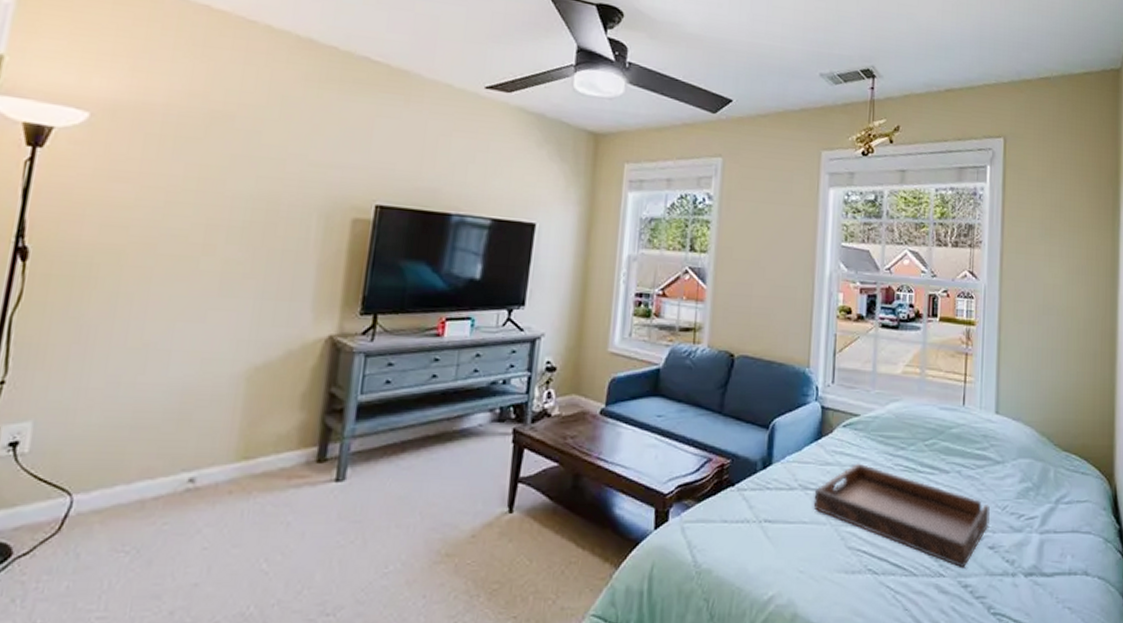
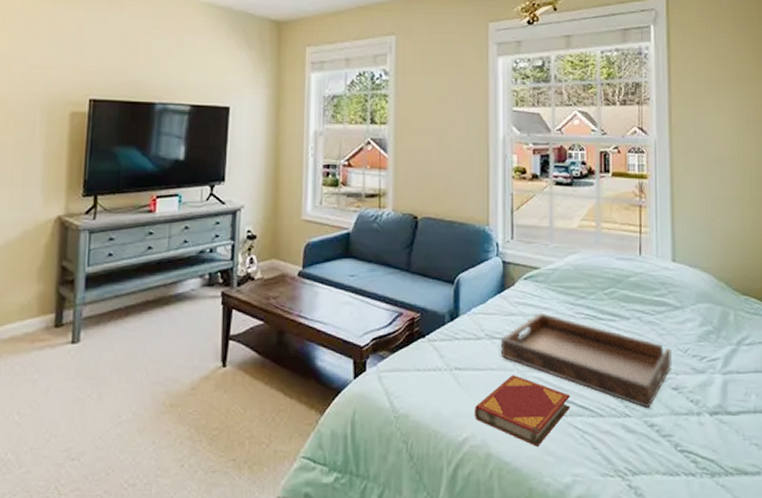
hardback book: none [782,529,883,607] -> present [475,375,570,447]

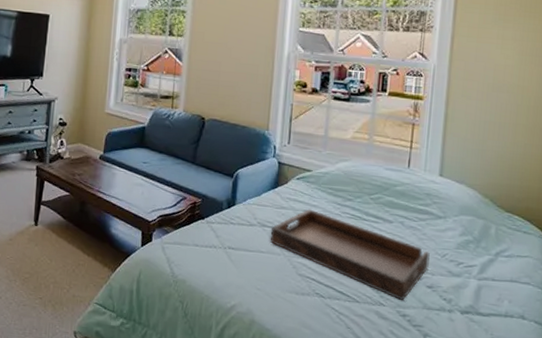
hardback book: present [475,375,570,447] -> none [243,258,330,320]

